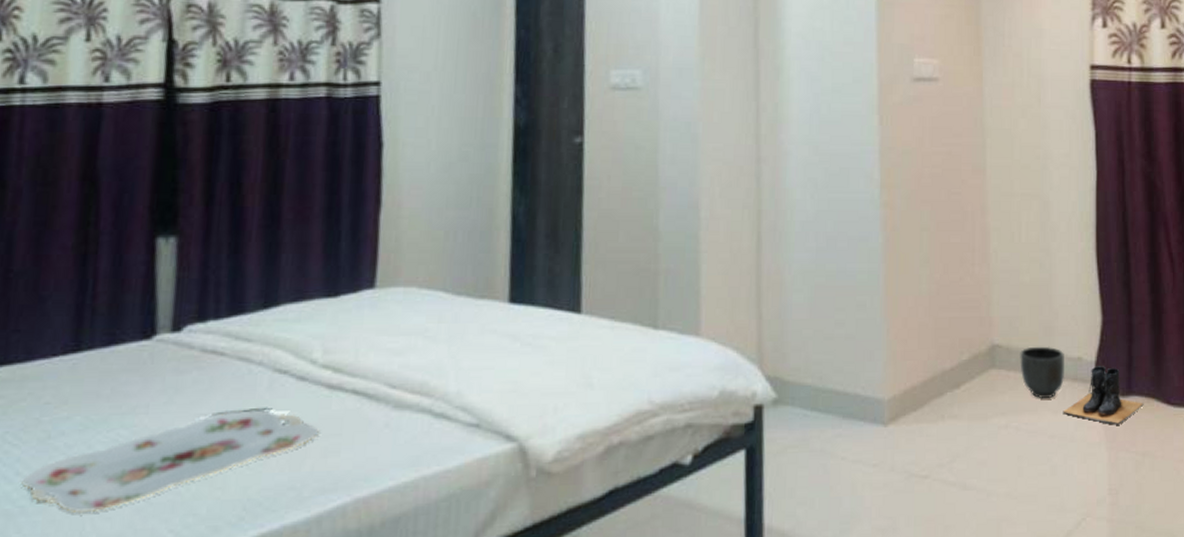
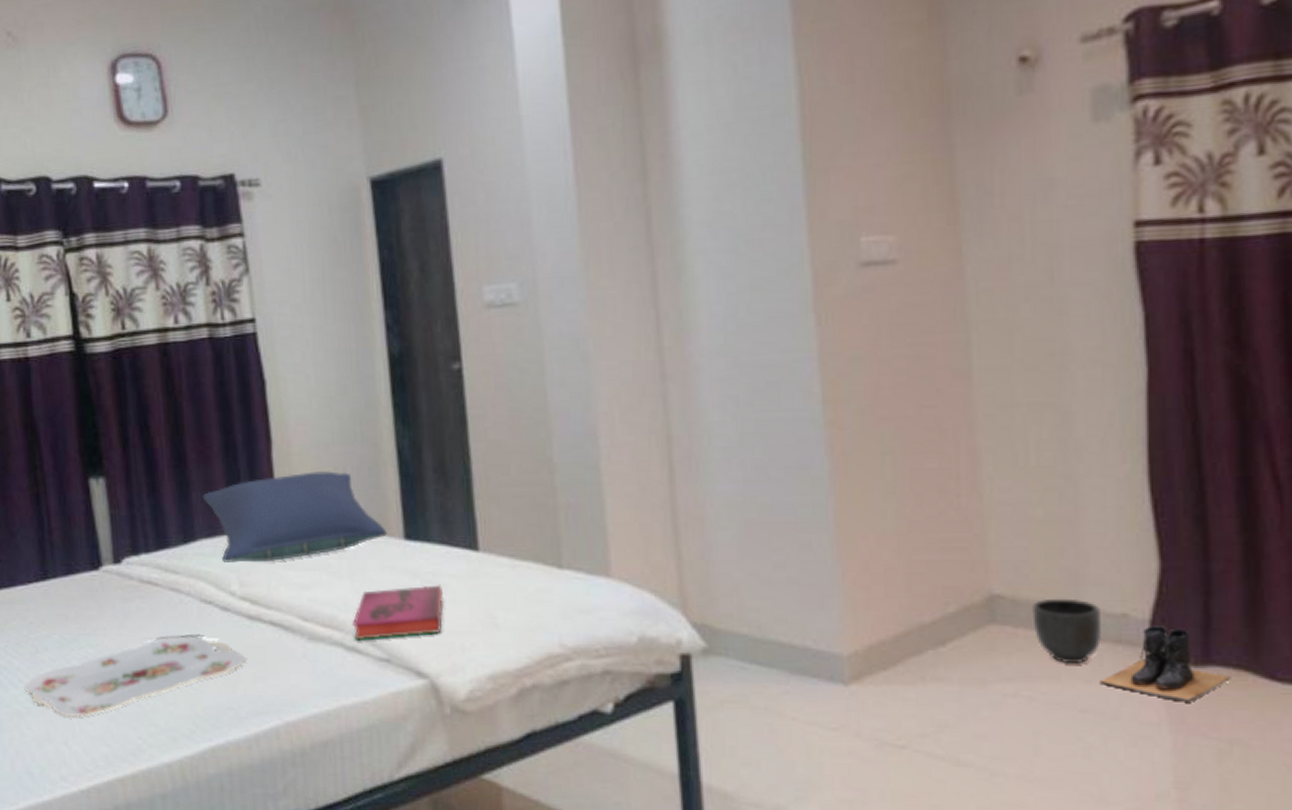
pillow: none [293,235,492,328] -> present [202,471,387,562]
hardback book: none [443,347,543,406] -> present [352,585,445,641]

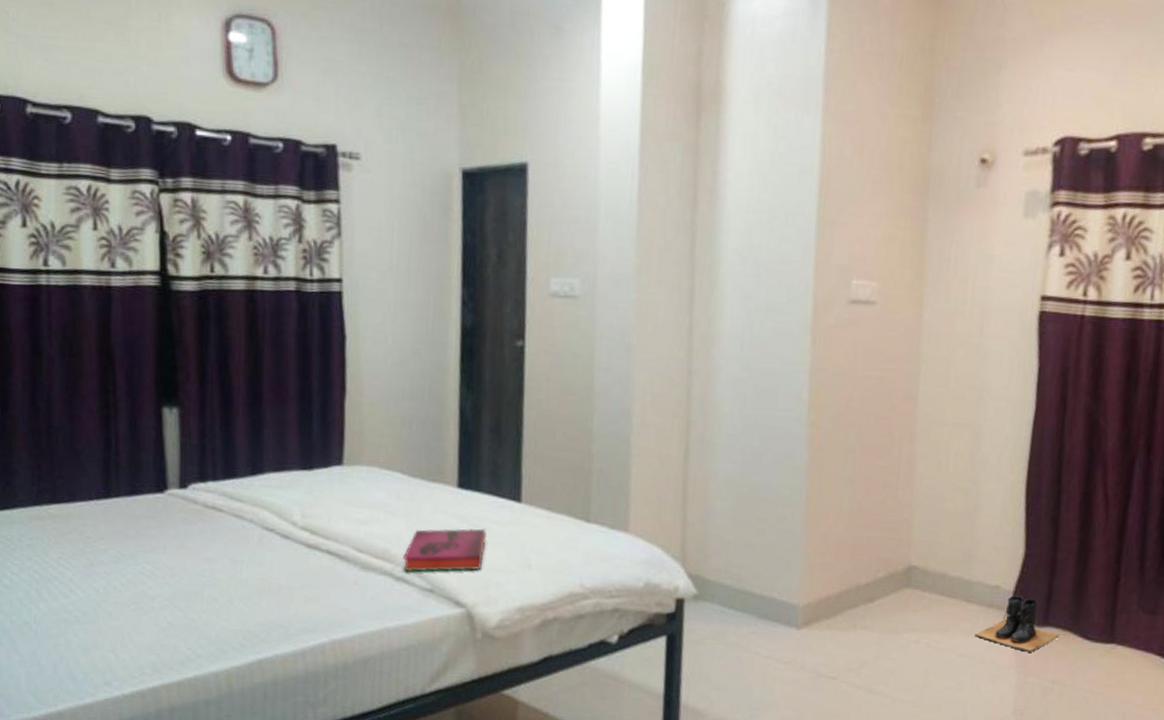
serving tray: present [24,636,246,717] -> none [74,558,301,628]
pillow: present [202,471,387,562] -> none [274,421,443,498]
planter: present [1032,598,1103,664] -> none [935,571,982,621]

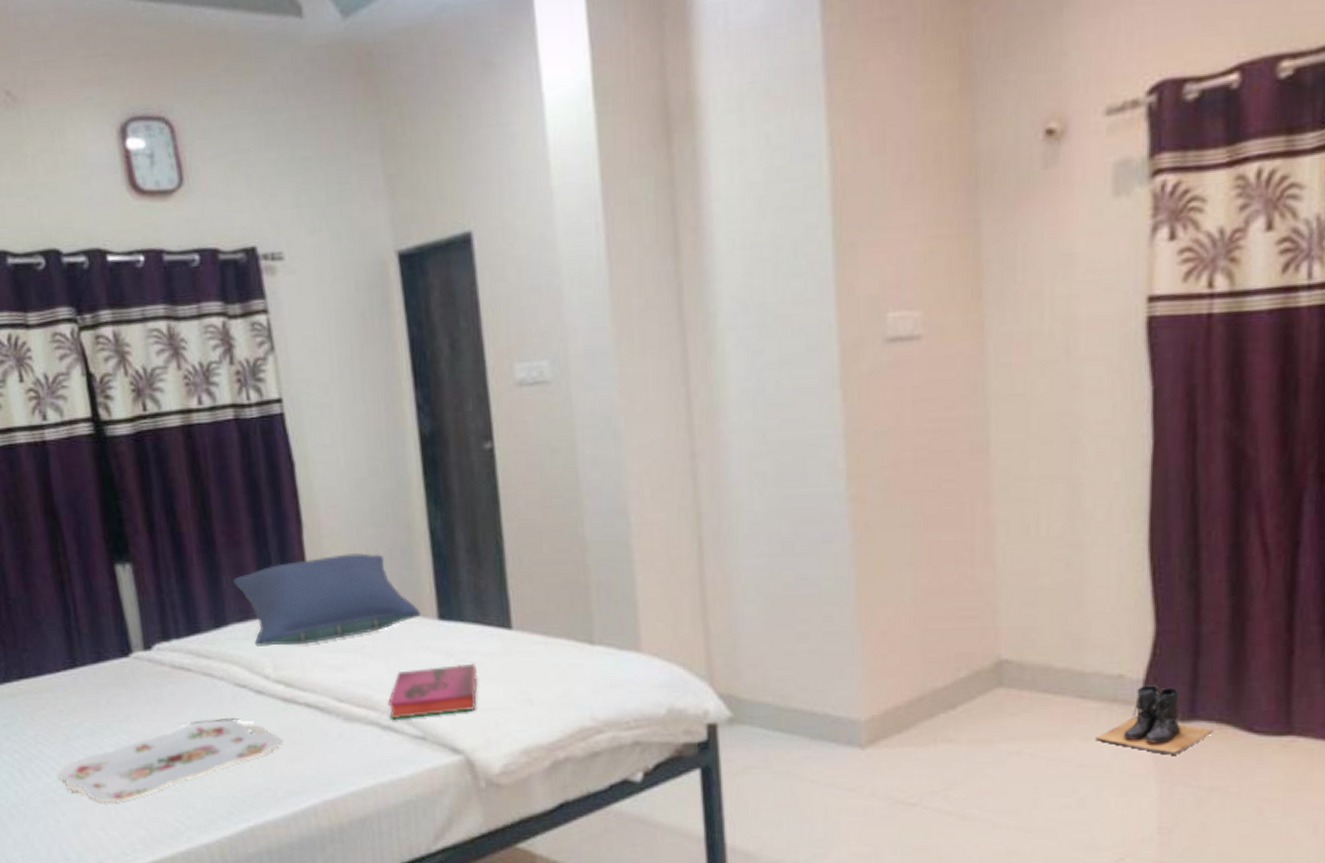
serving tray: none [74,558,301,628] -> present [57,720,282,803]
pillow: none [274,421,443,498] -> present [233,553,421,646]

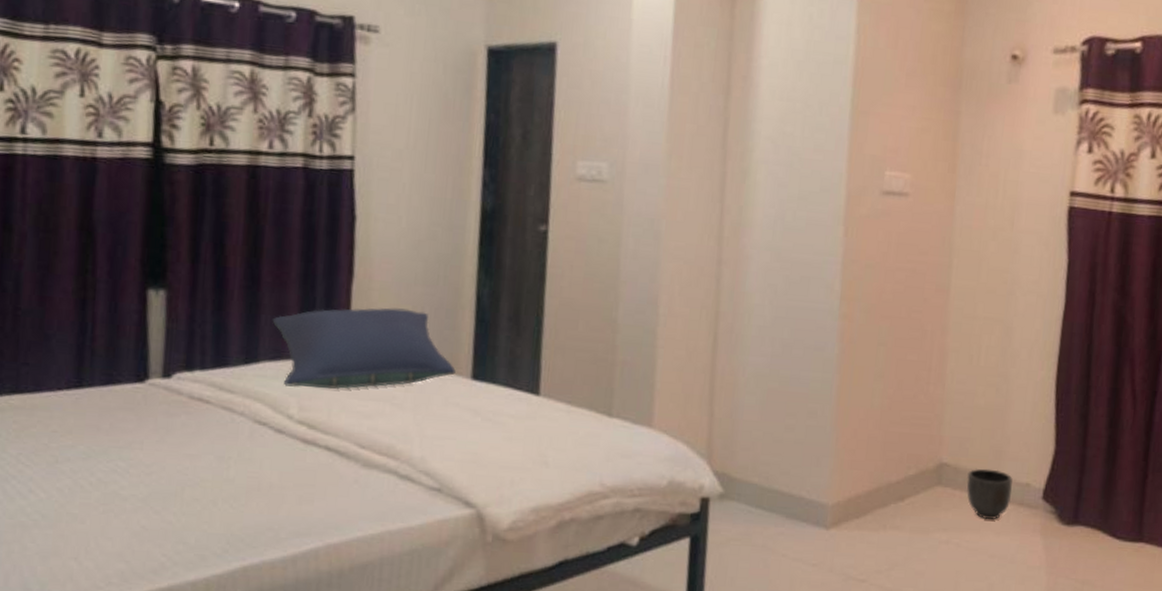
serving tray: present [57,720,282,803] -> none [34,455,294,532]
hardback book: present [387,663,479,720] -> none [408,423,502,470]
planter: none [1037,661,1100,723] -> present [966,468,1013,520]
boots: present [1095,685,1213,755] -> none [1005,493,1089,552]

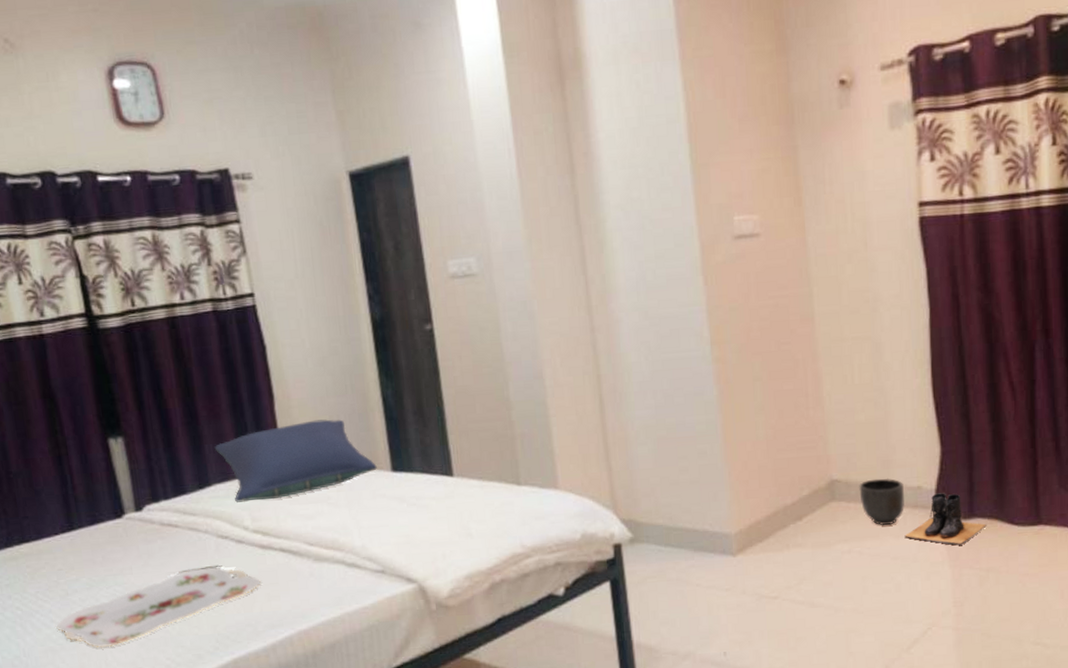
serving tray: none [34,455,294,532] -> present [56,567,261,648]
boots: none [1005,493,1089,552] -> present [904,493,987,546]

